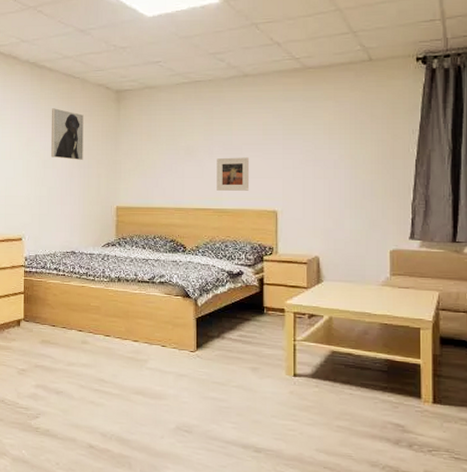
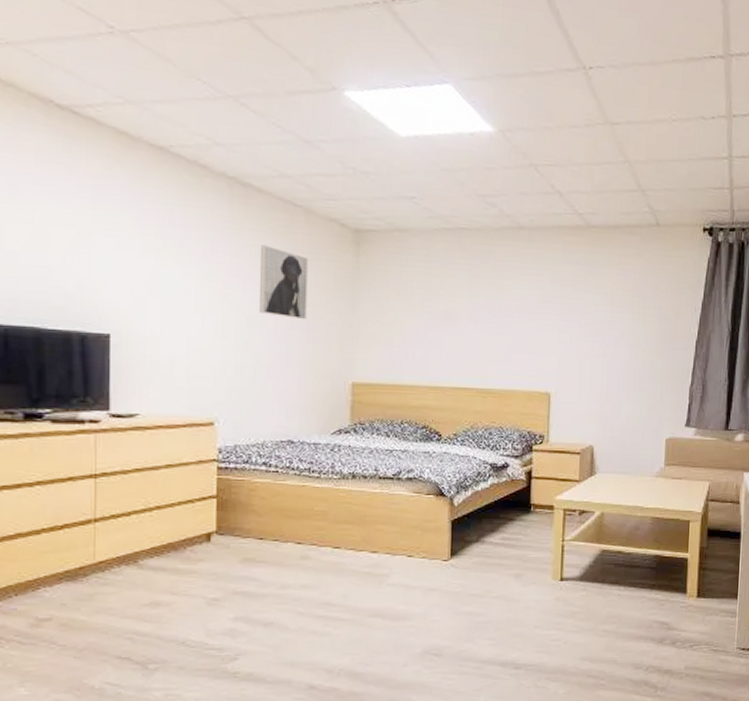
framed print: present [217,157,250,191] -> none [481,326,522,368]

